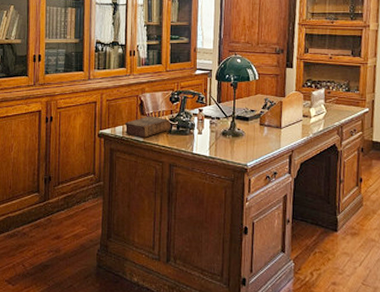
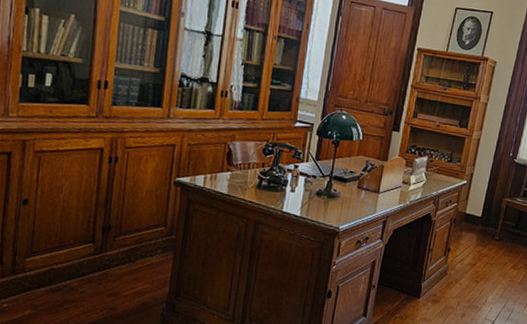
book: present [124,116,171,138] -> none [206,167,262,191]

